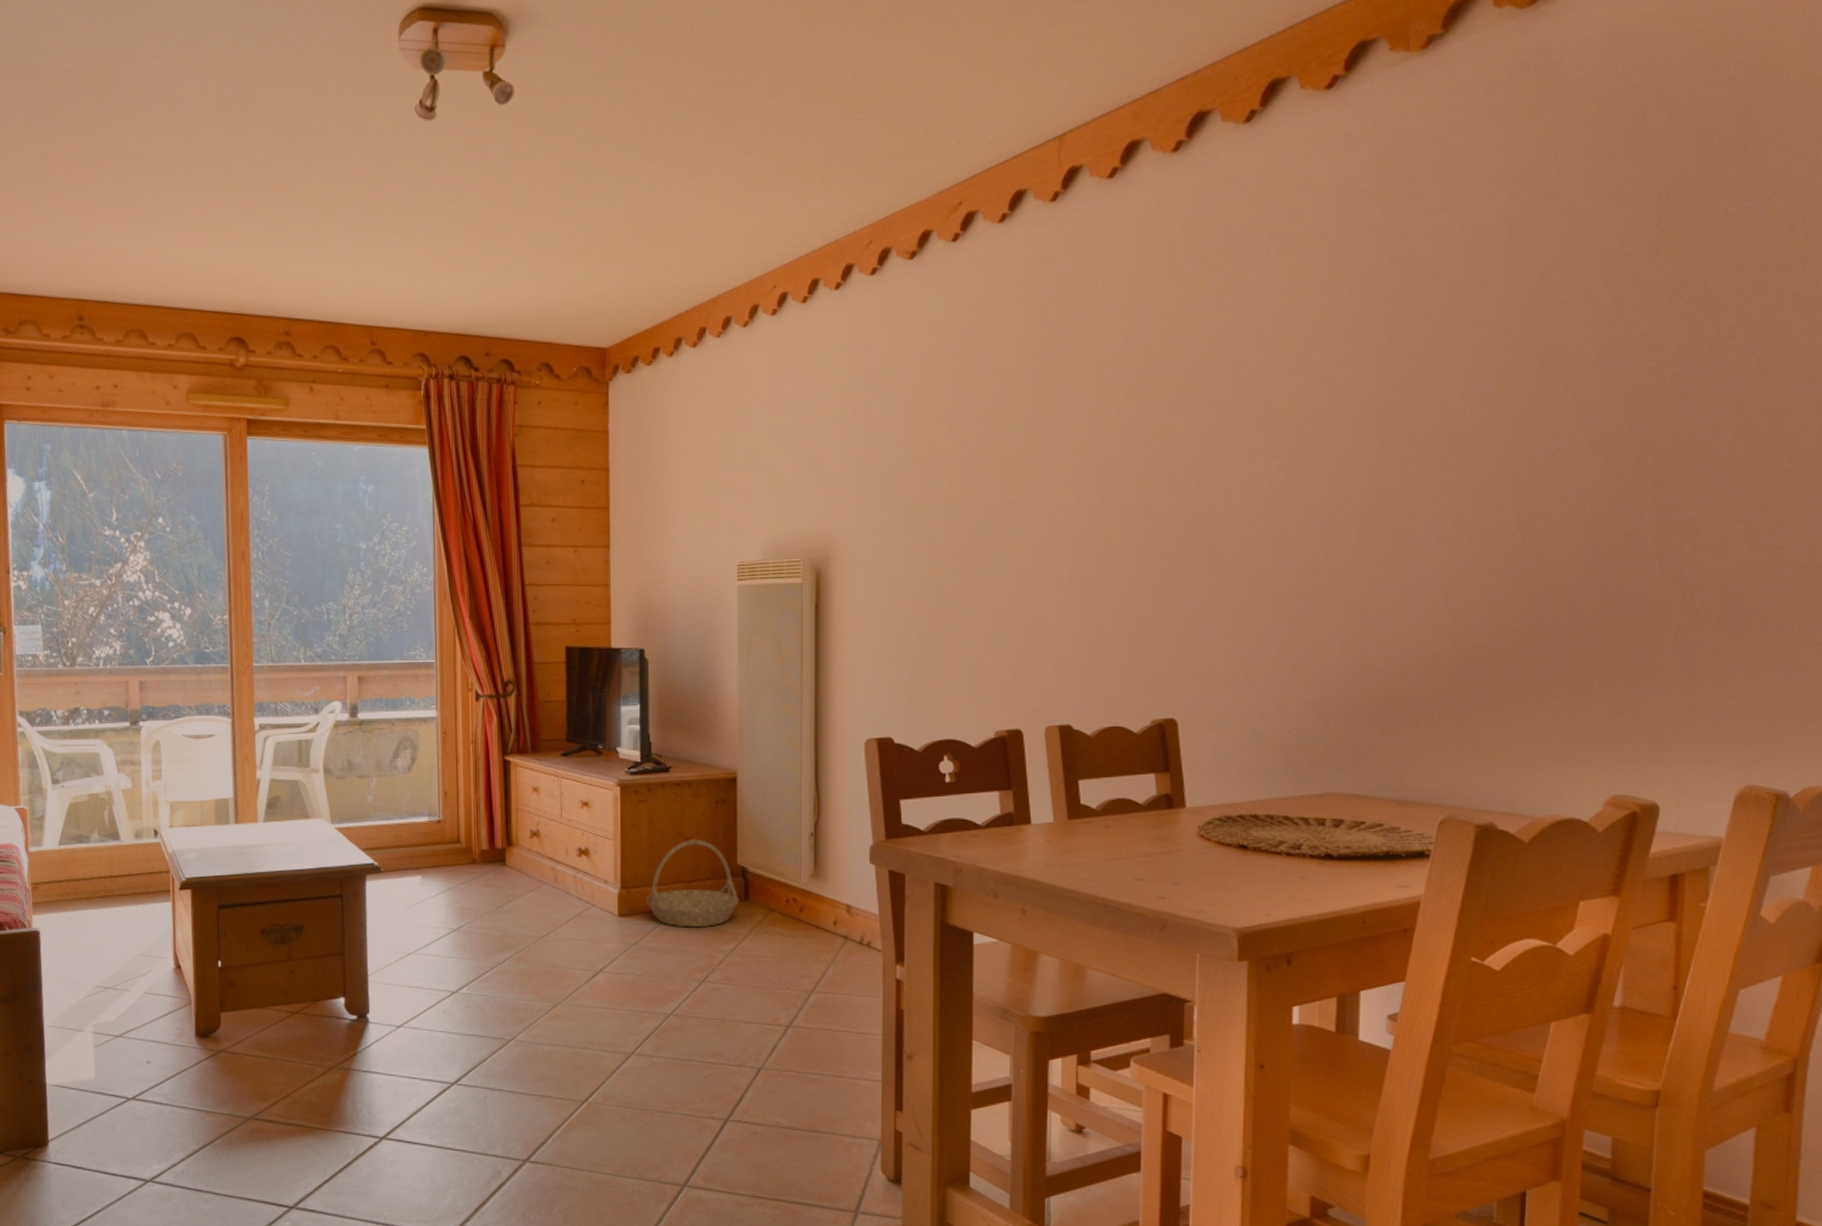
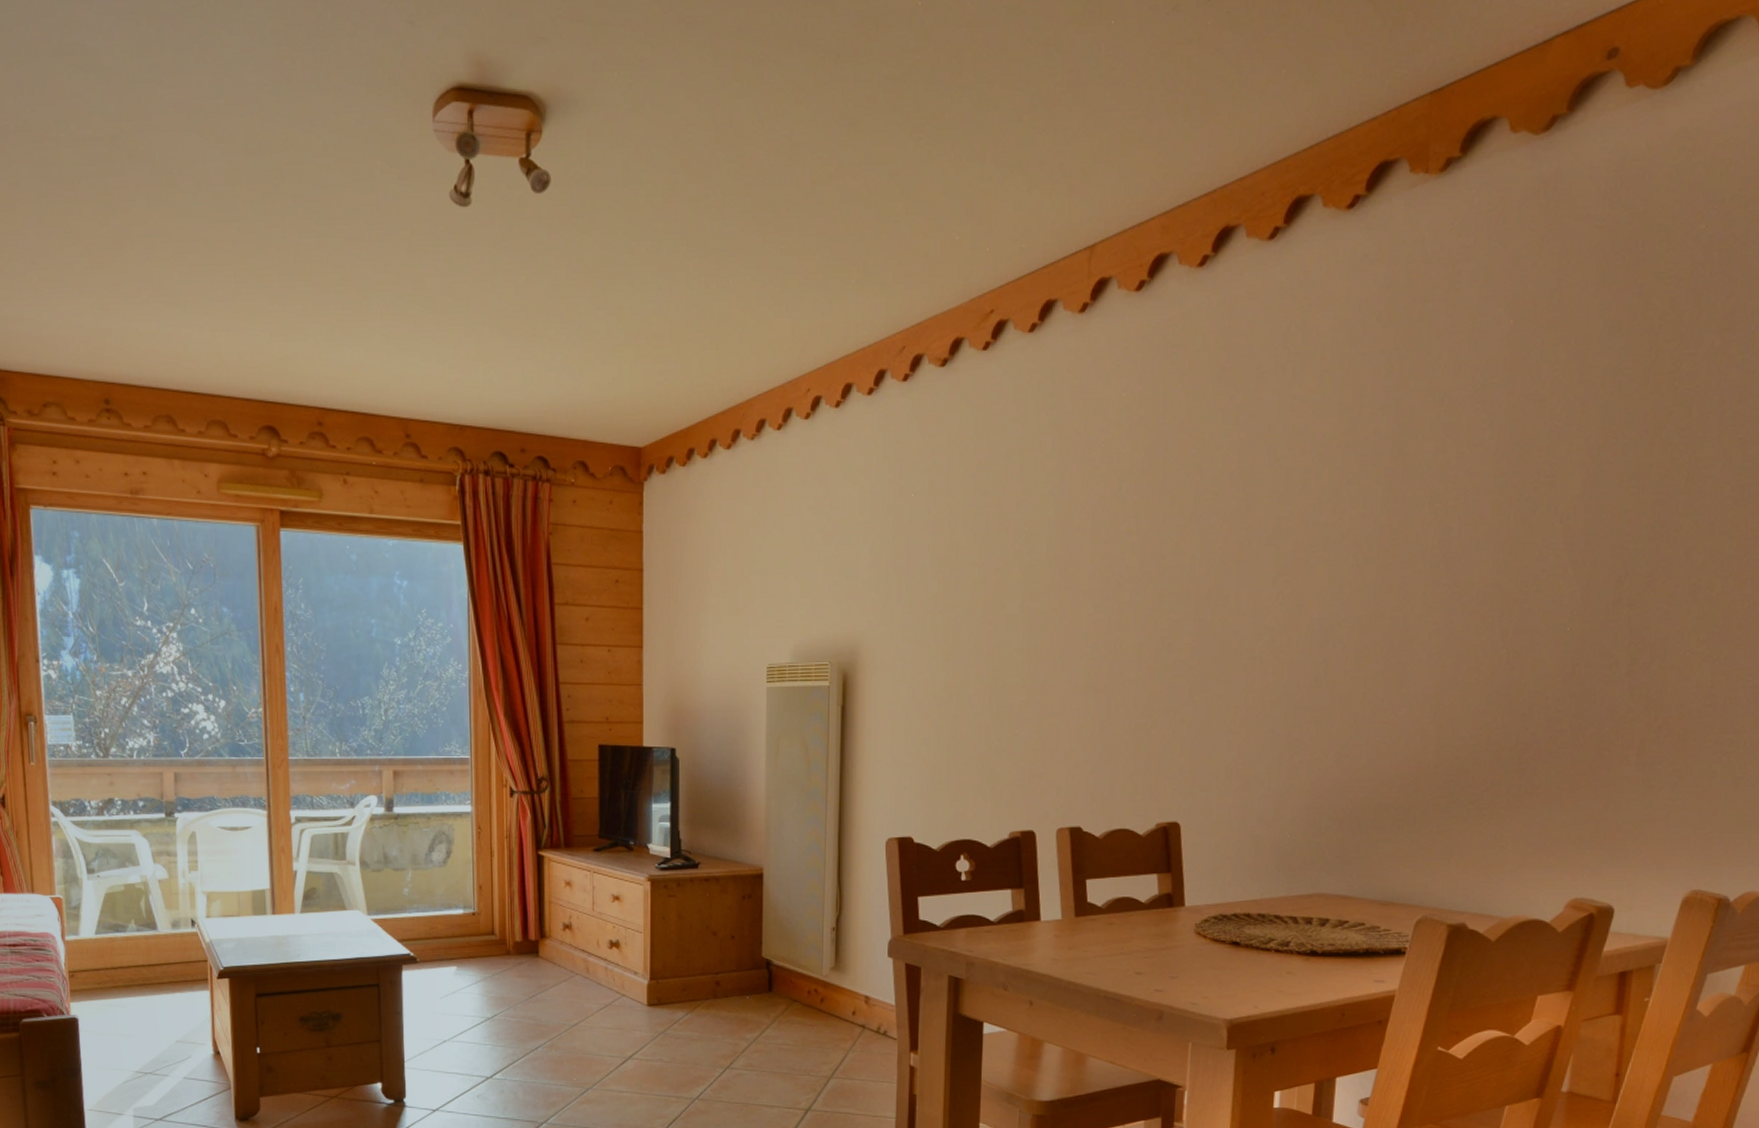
basket: present [647,839,739,928] -> none [675,933,763,1017]

